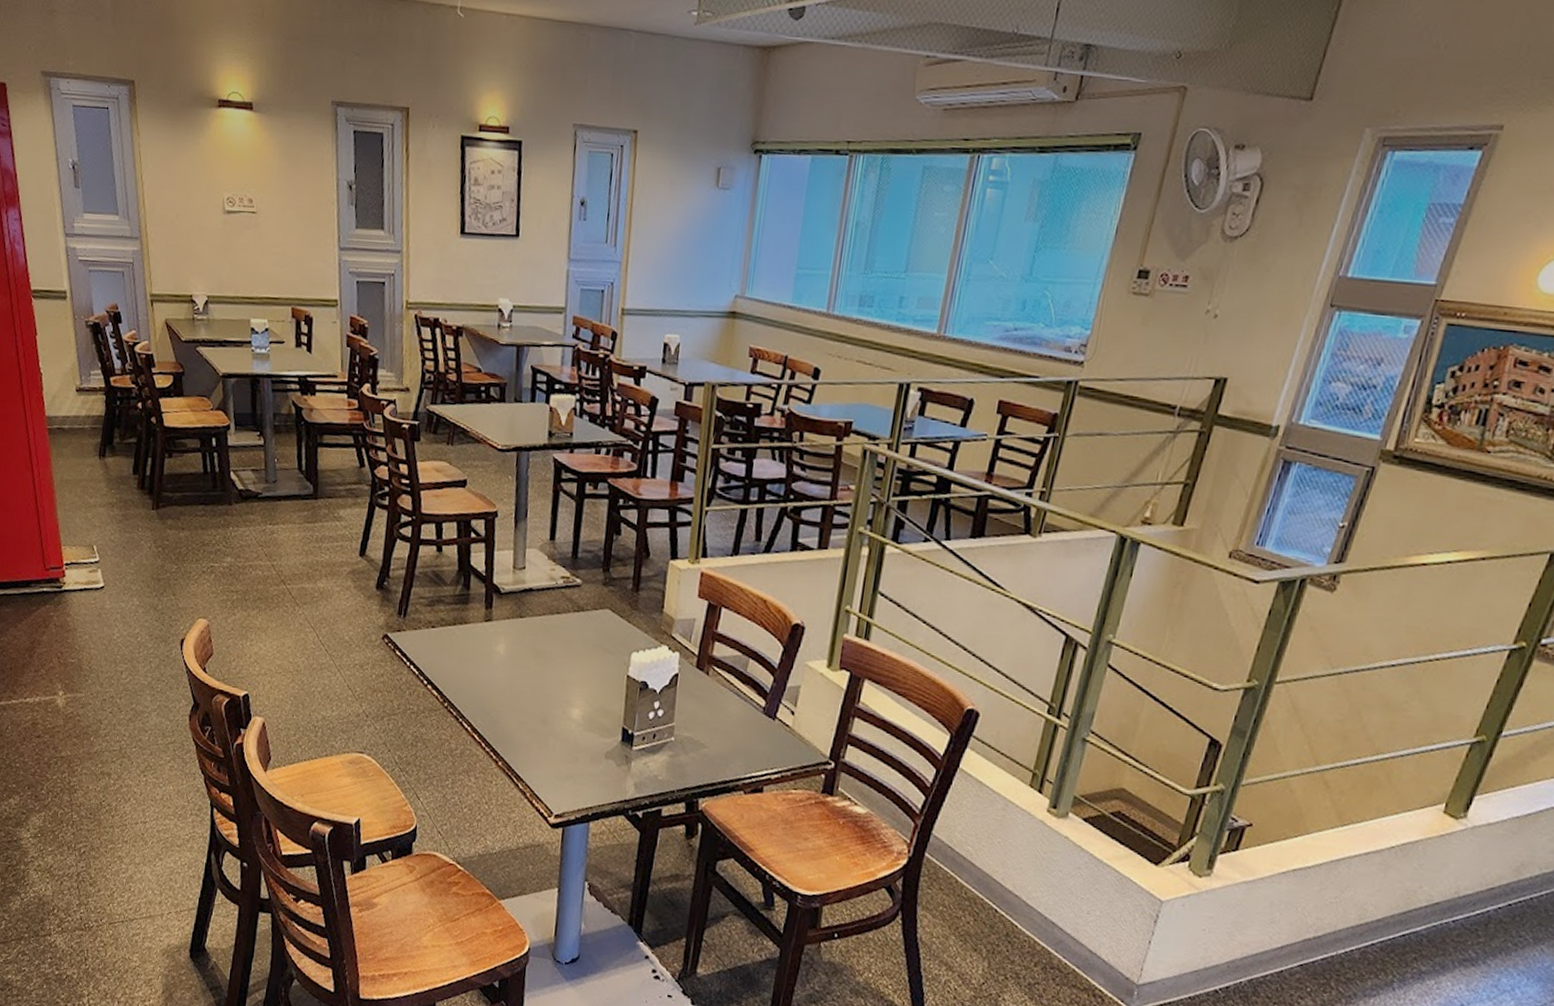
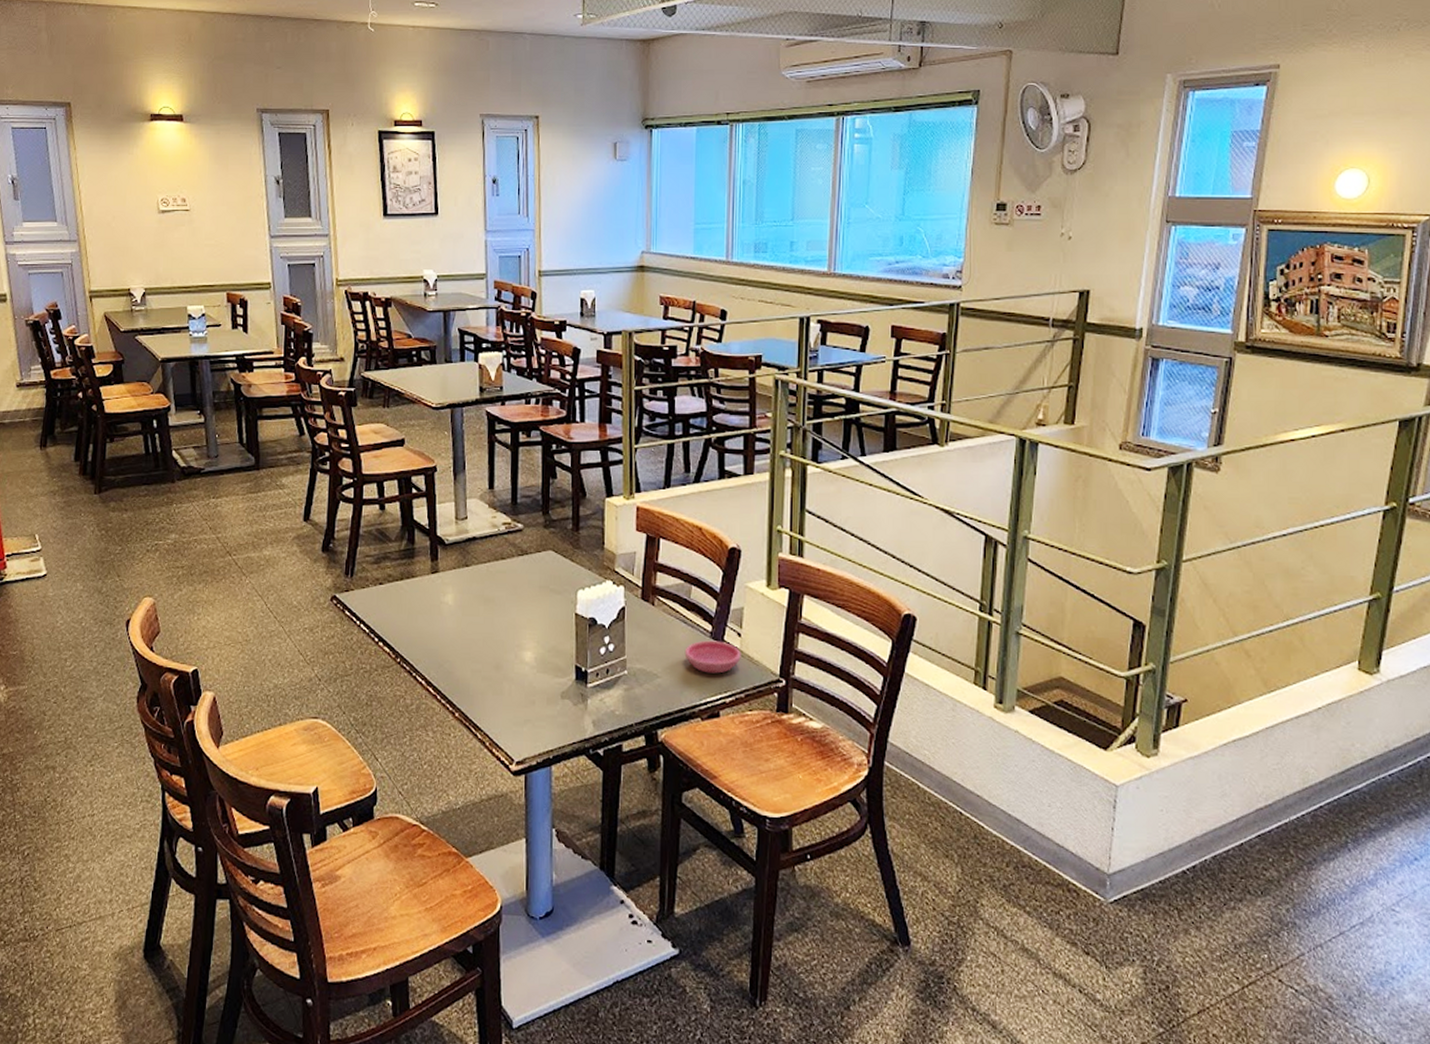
saucer: none [734,715,793,750] -> present [684,640,741,674]

